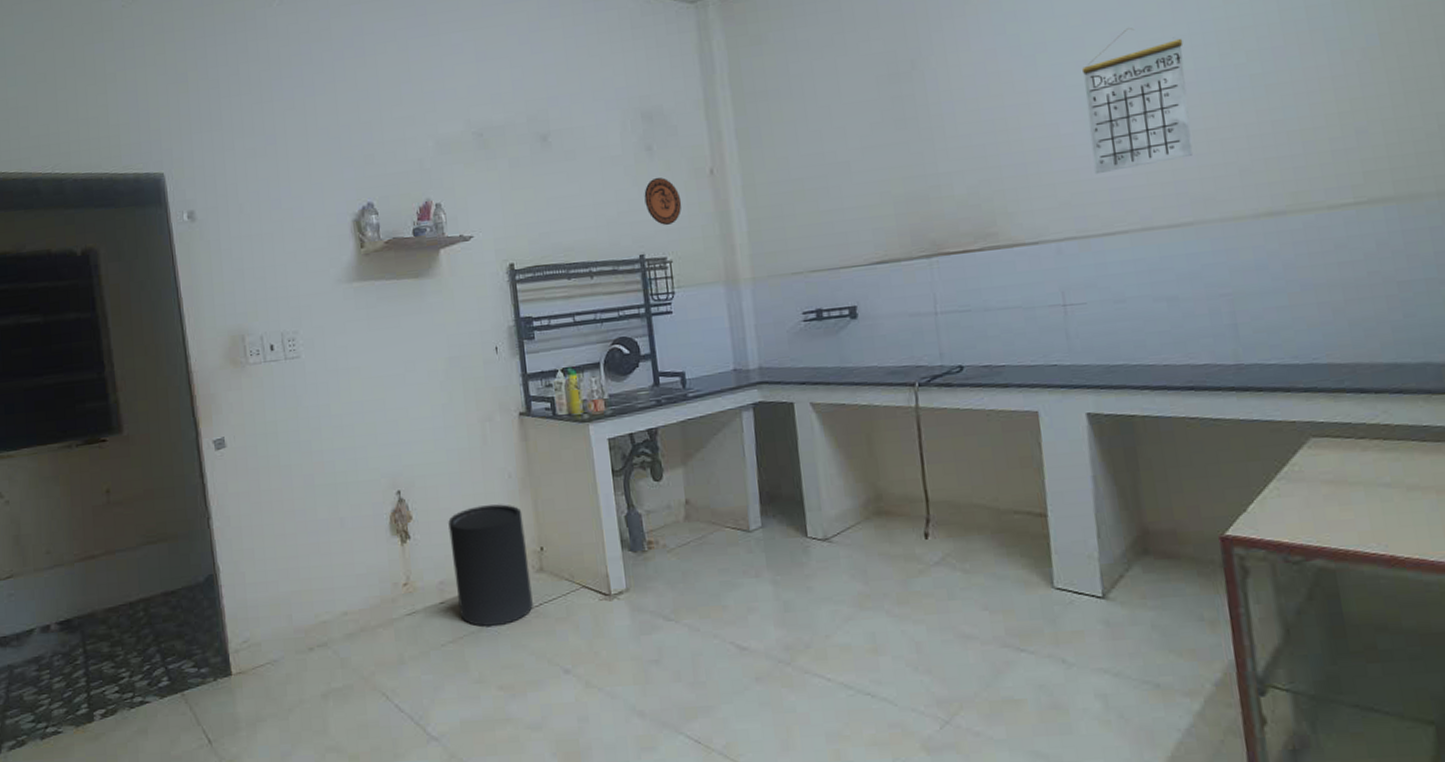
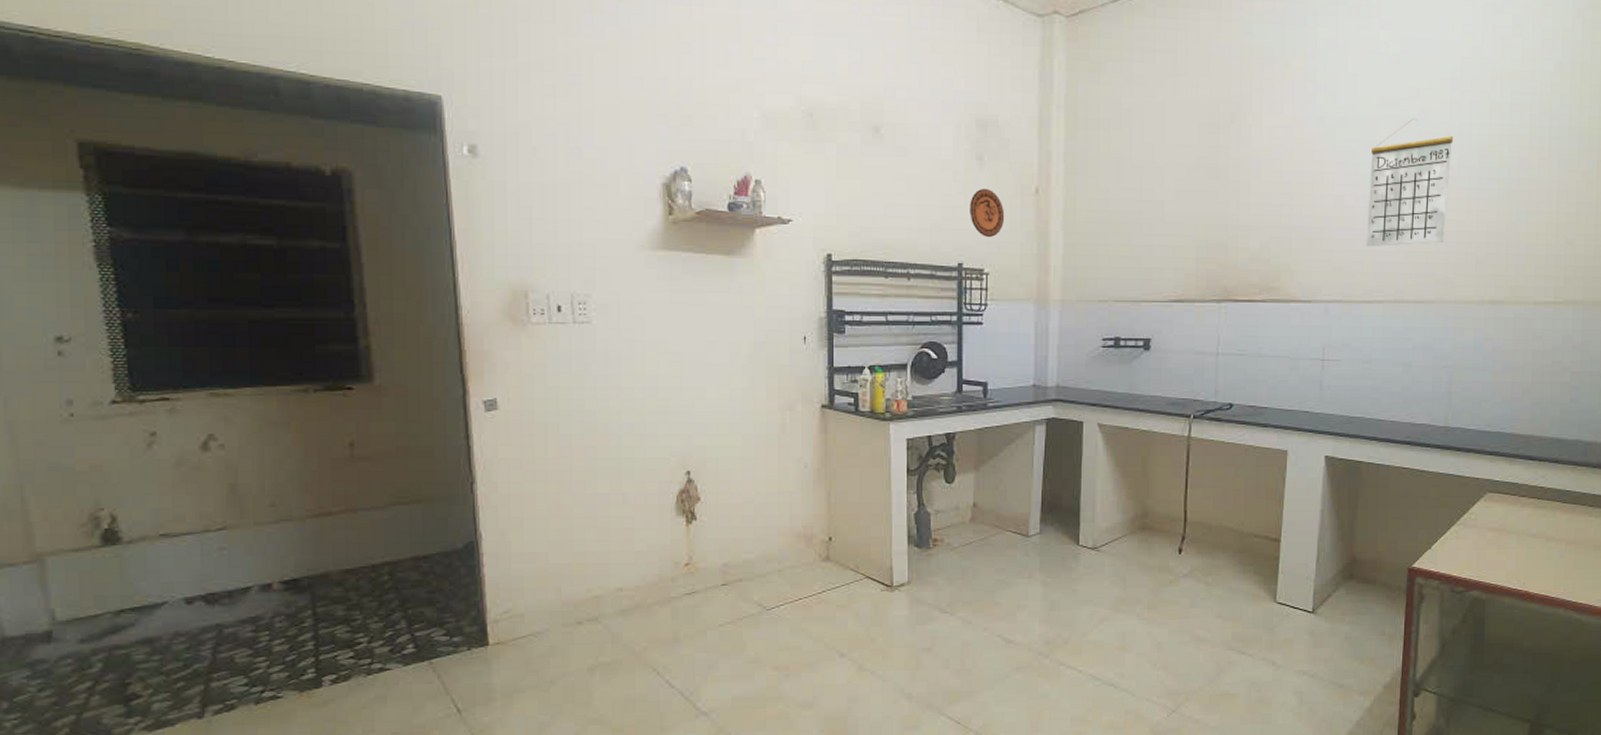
trash can: present [448,504,533,627] -> none [738,493,816,610]

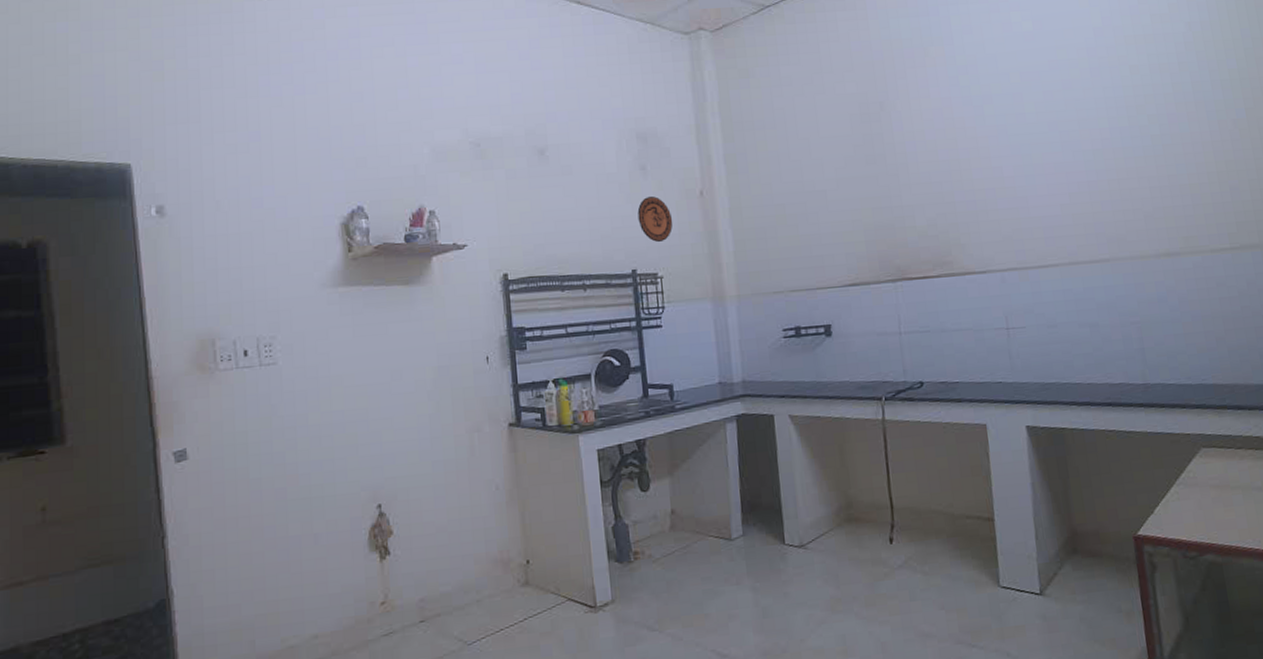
calendar: present [1365,119,1454,247] -> none [1021,88,1109,214]

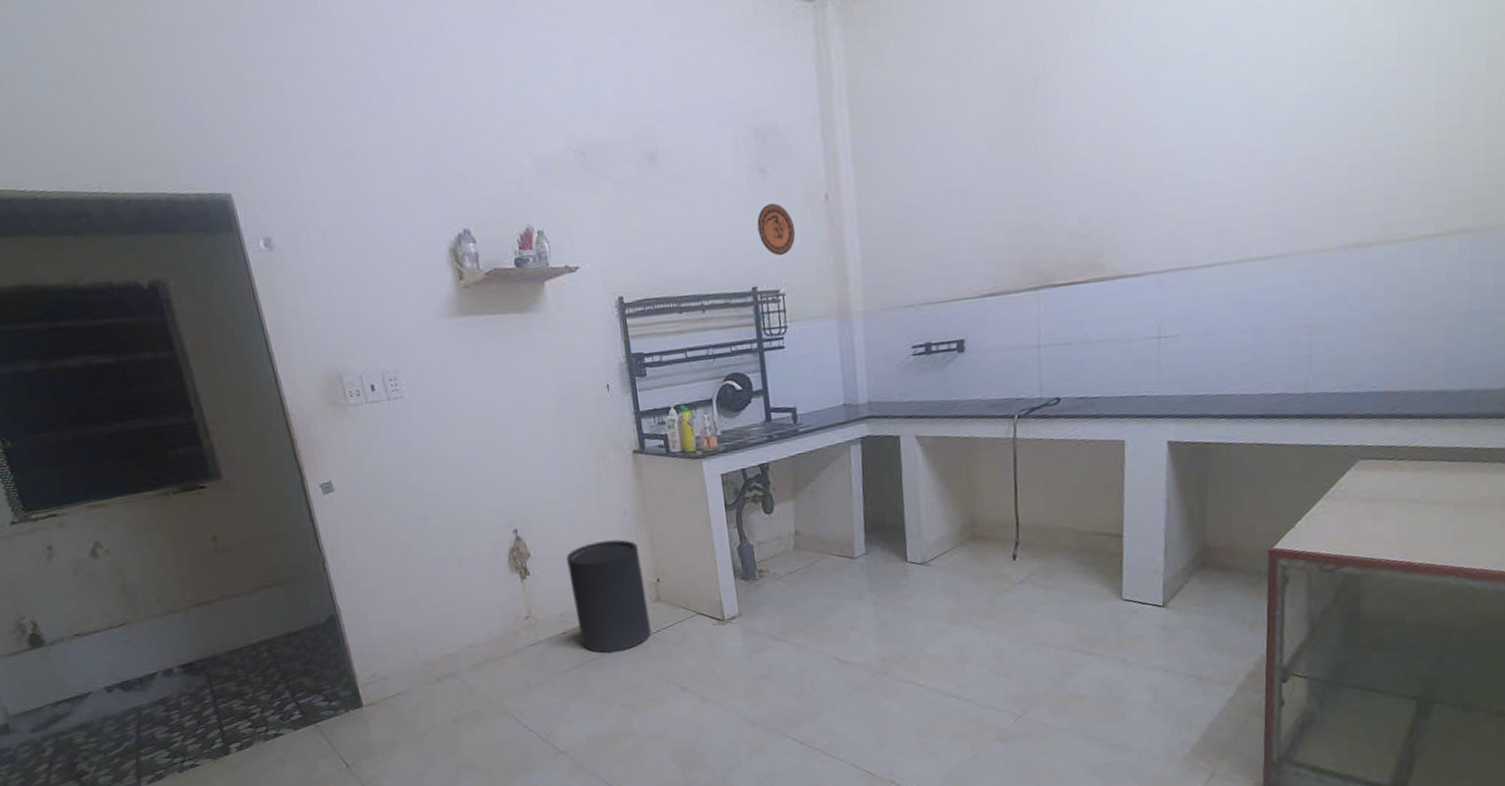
trash can: none [431,516,517,645] -> present [566,539,651,653]

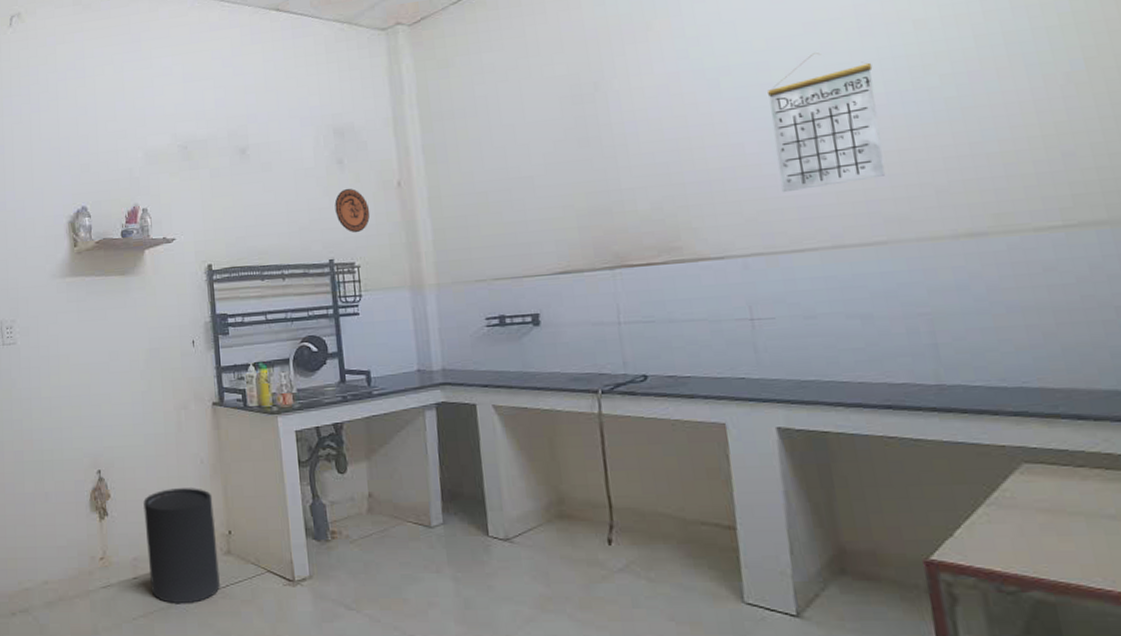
calendar: none [1201,43,1303,204] -> present [768,52,885,193]

